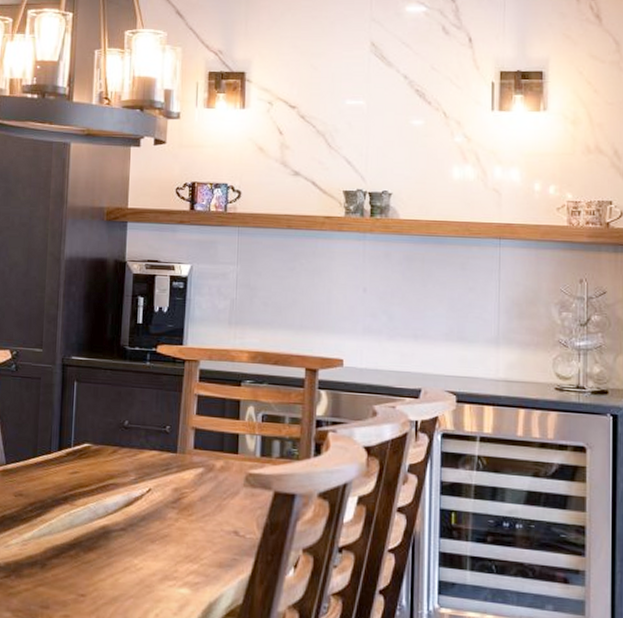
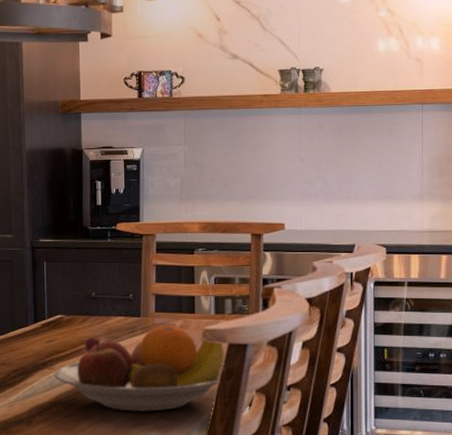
fruit bowl: none [76,465,270,565] -> present [54,326,225,412]

